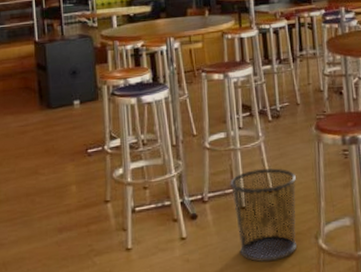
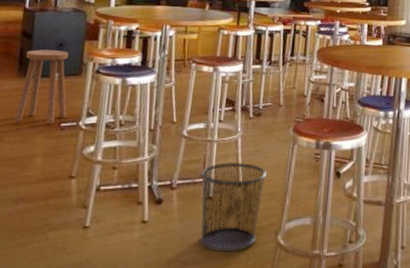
stool: none [44,78,91,154] -> present [14,49,69,125]

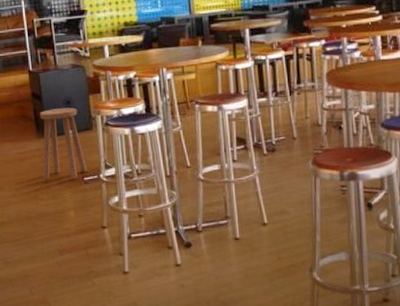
waste bin: present [199,162,268,251] -> none [224,201,292,290]

